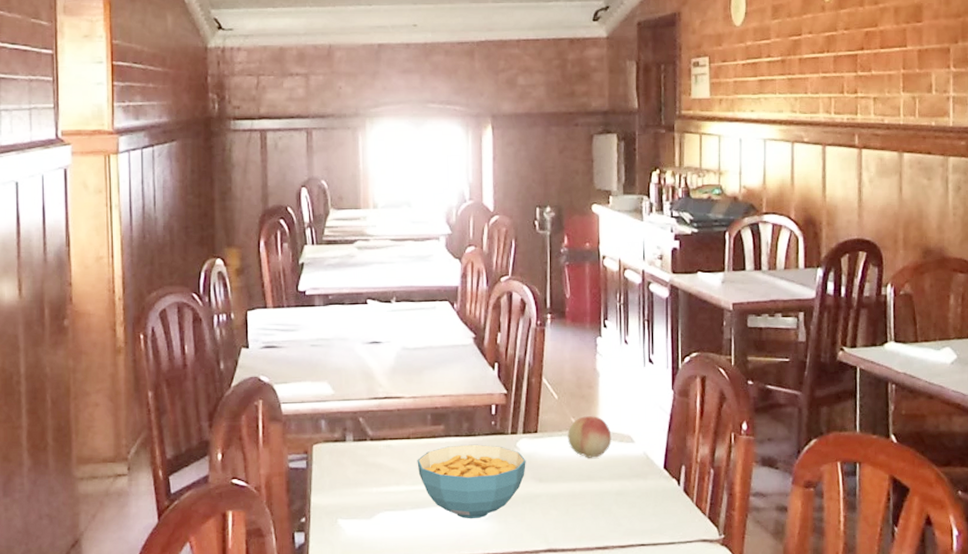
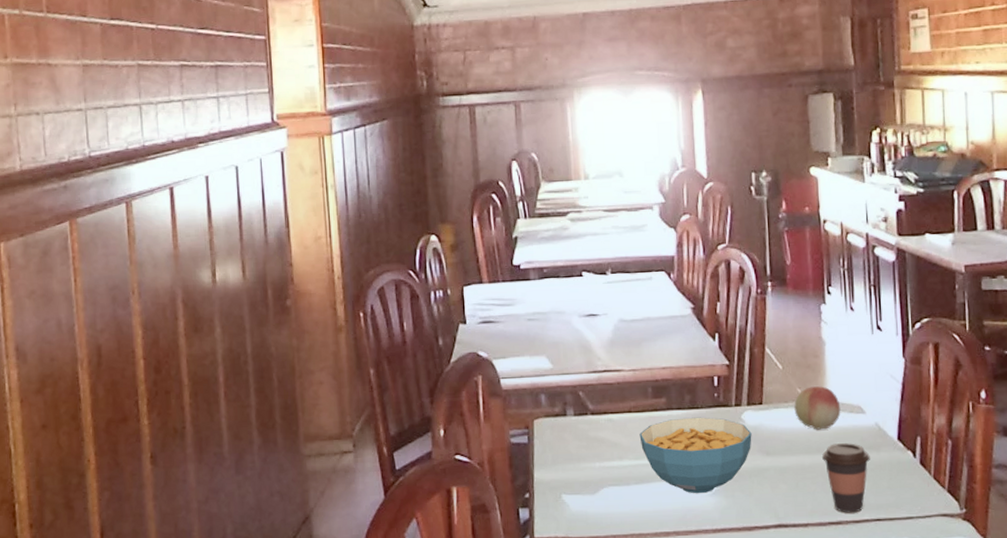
coffee cup: none [591,471,637,539] -> present [821,443,870,513]

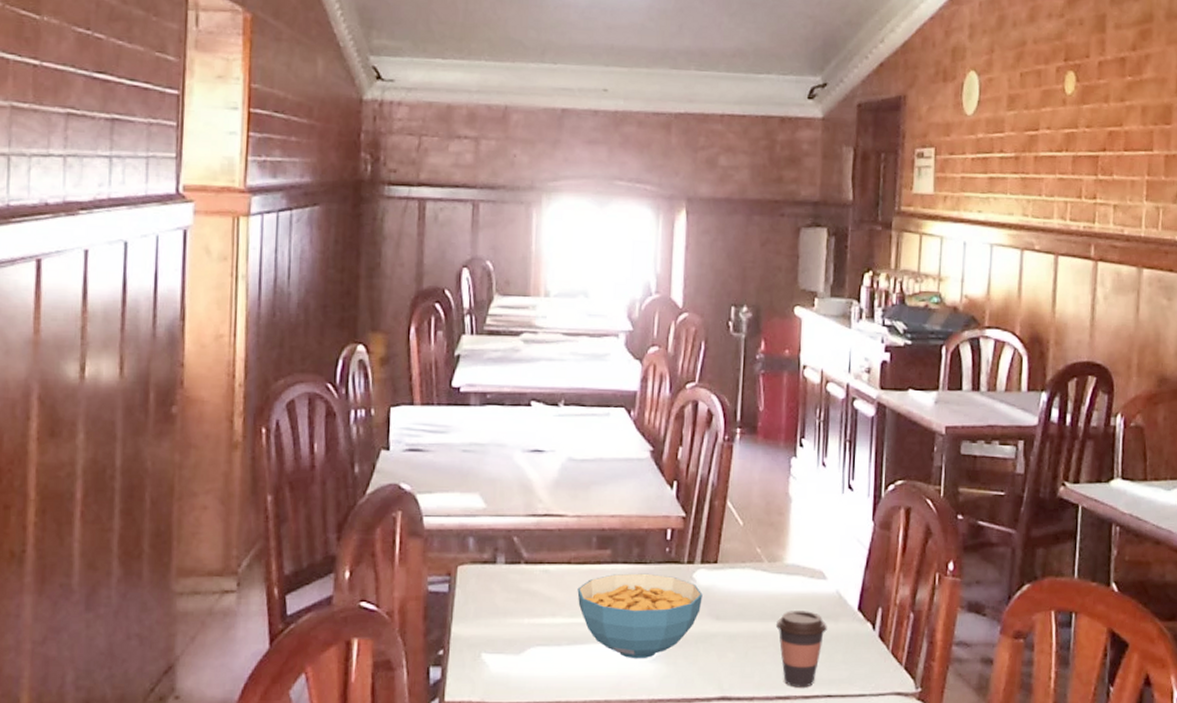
fruit: present [794,386,841,430] -> none [751,547,801,595]

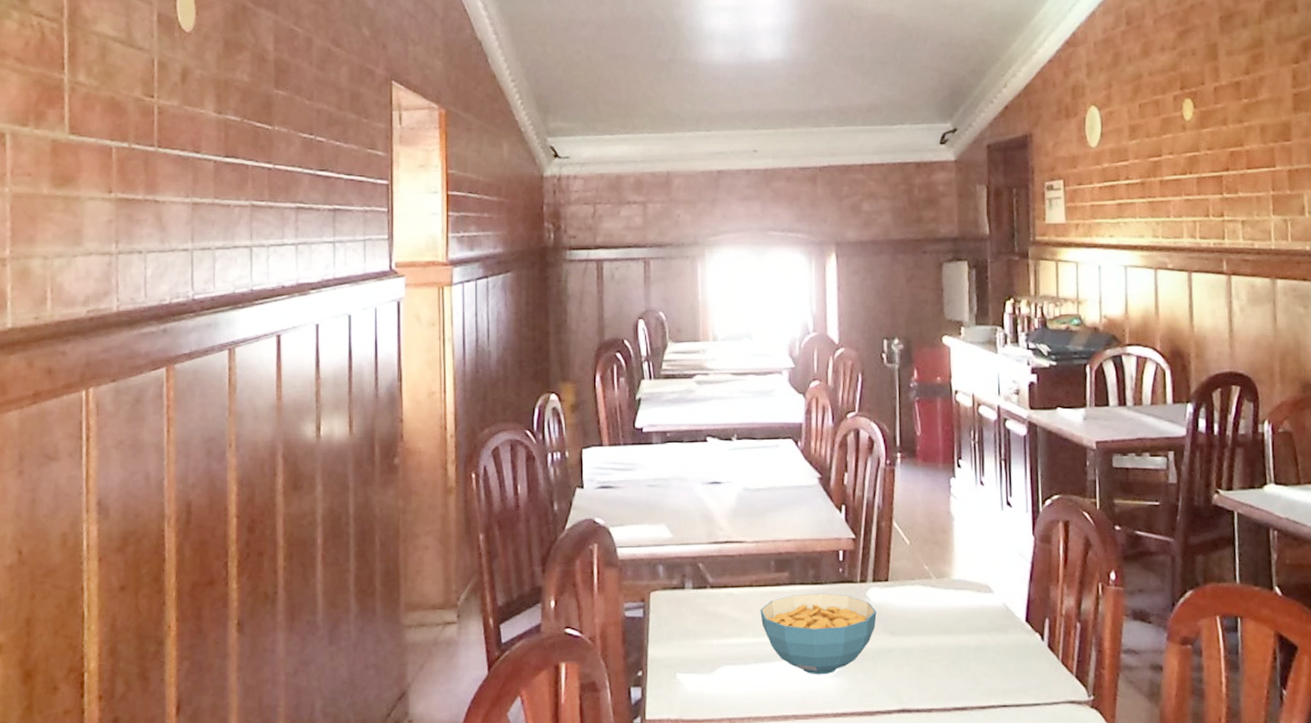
coffee cup: present [775,611,827,688] -> none [947,624,997,698]

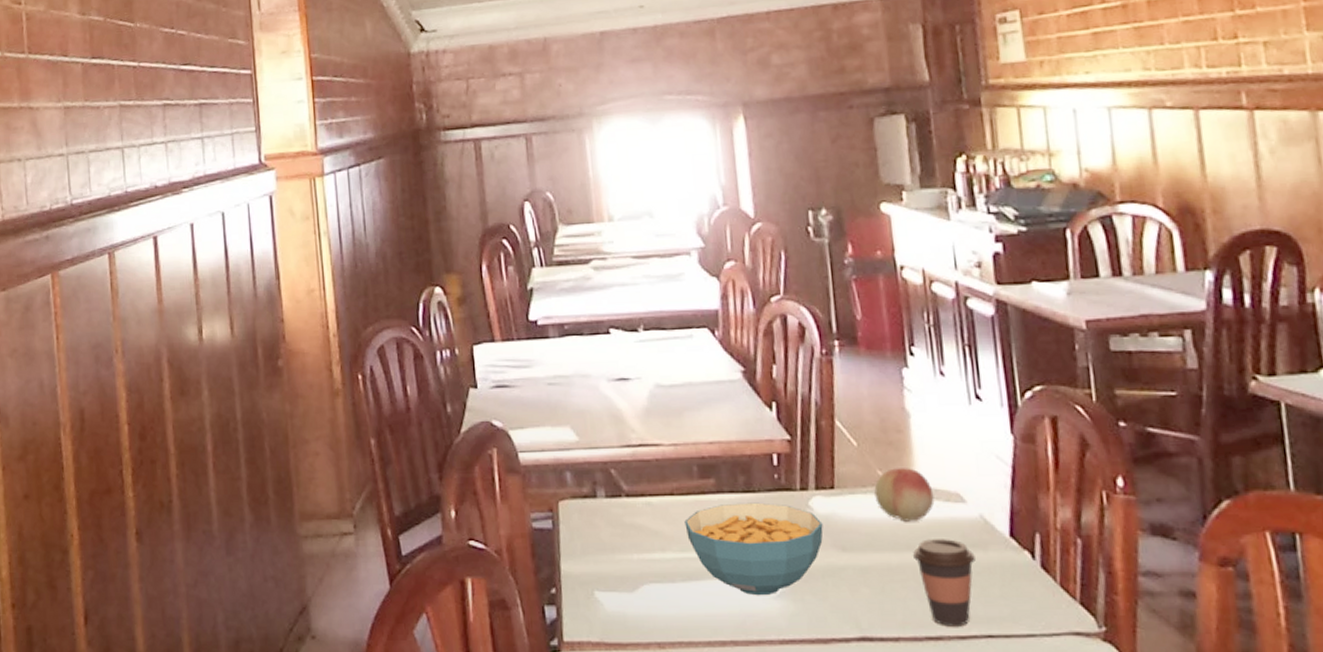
fruit: none [921,563,968,609] -> present [874,468,934,522]
coffee cup: none [947,624,997,698] -> present [912,539,975,627]

